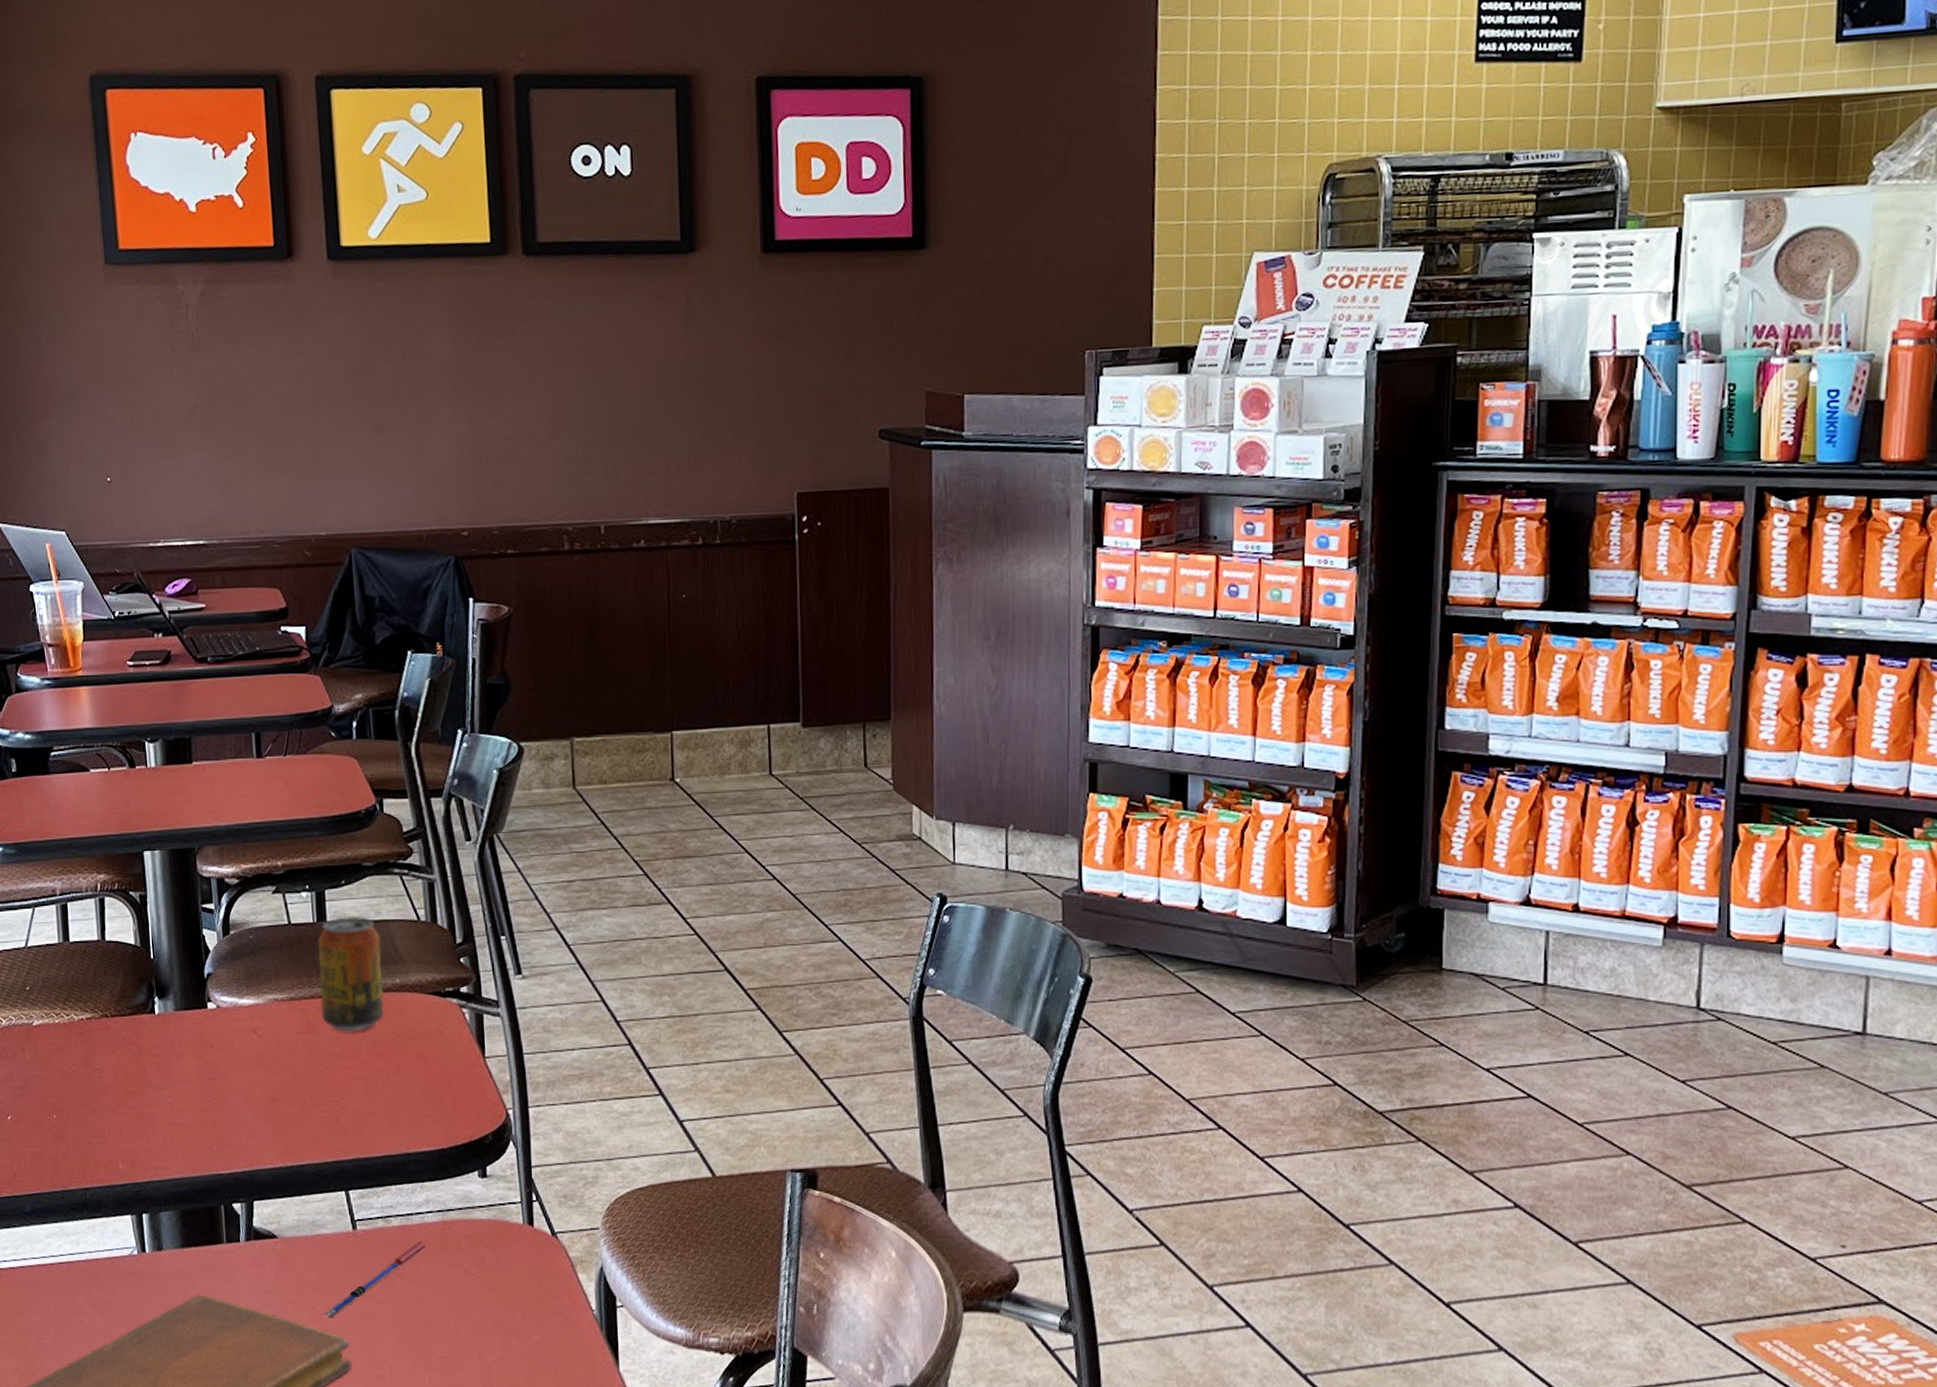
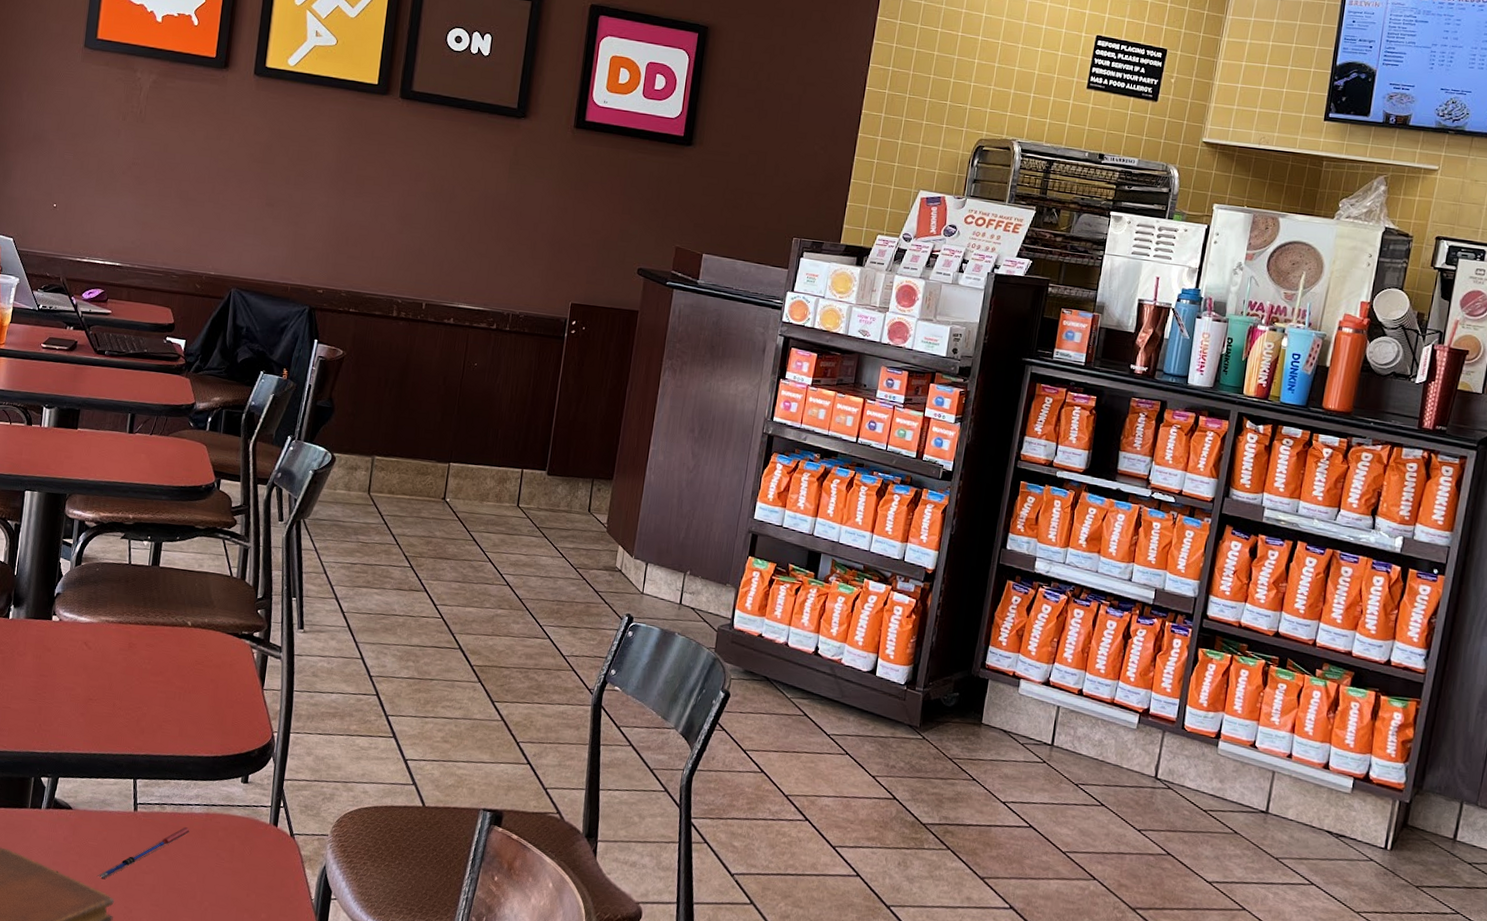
beverage can: present [318,915,384,1032] -> none [141,564,199,655]

